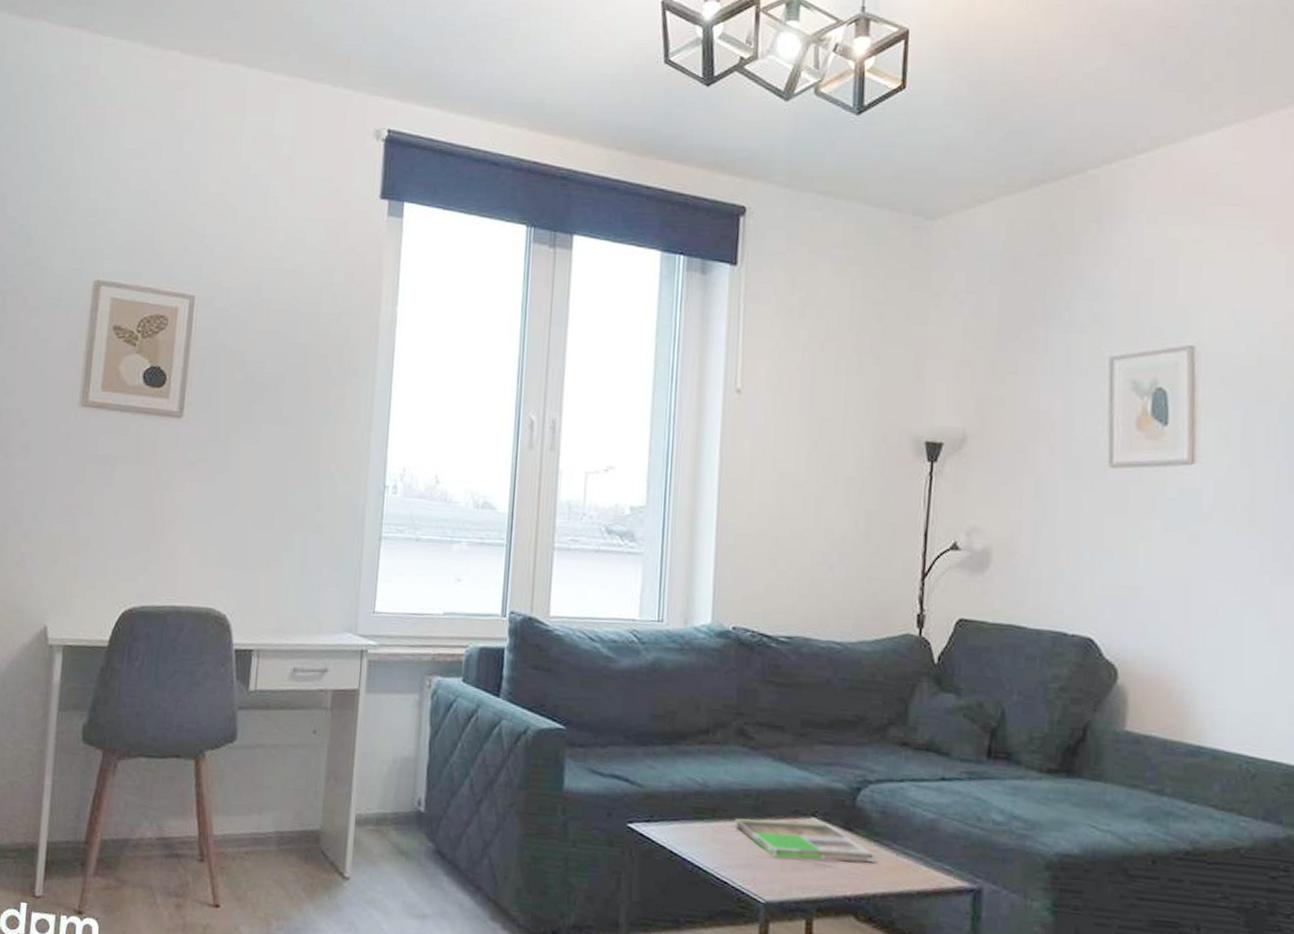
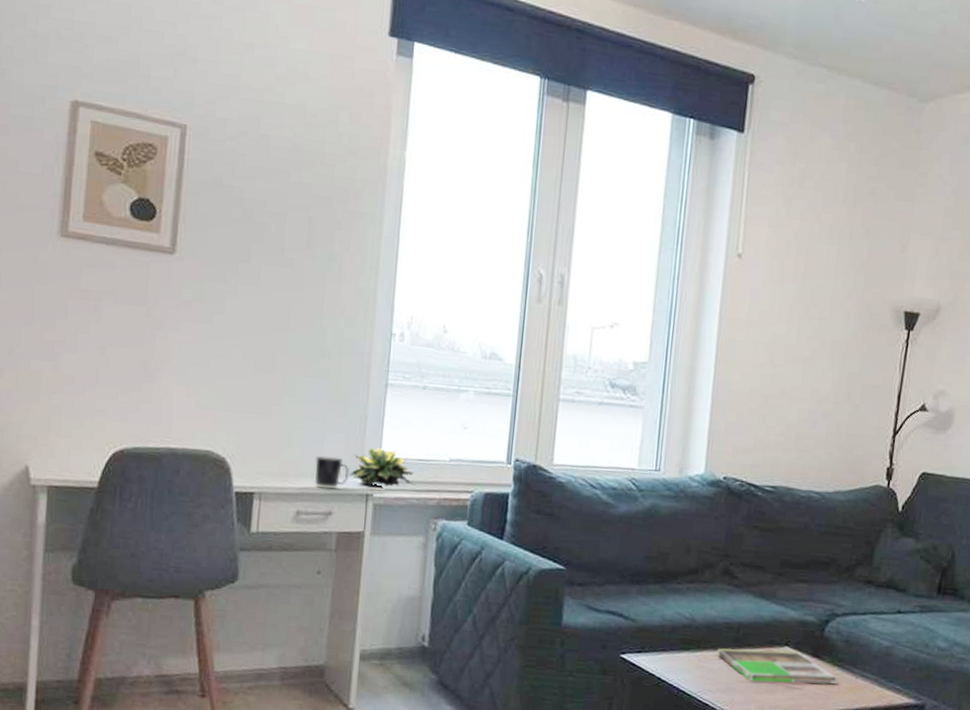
mug: none [310,611,345,646] -> present [314,455,350,490]
succulent plant: none [344,602,408,642] -> present [349,448,414,487]

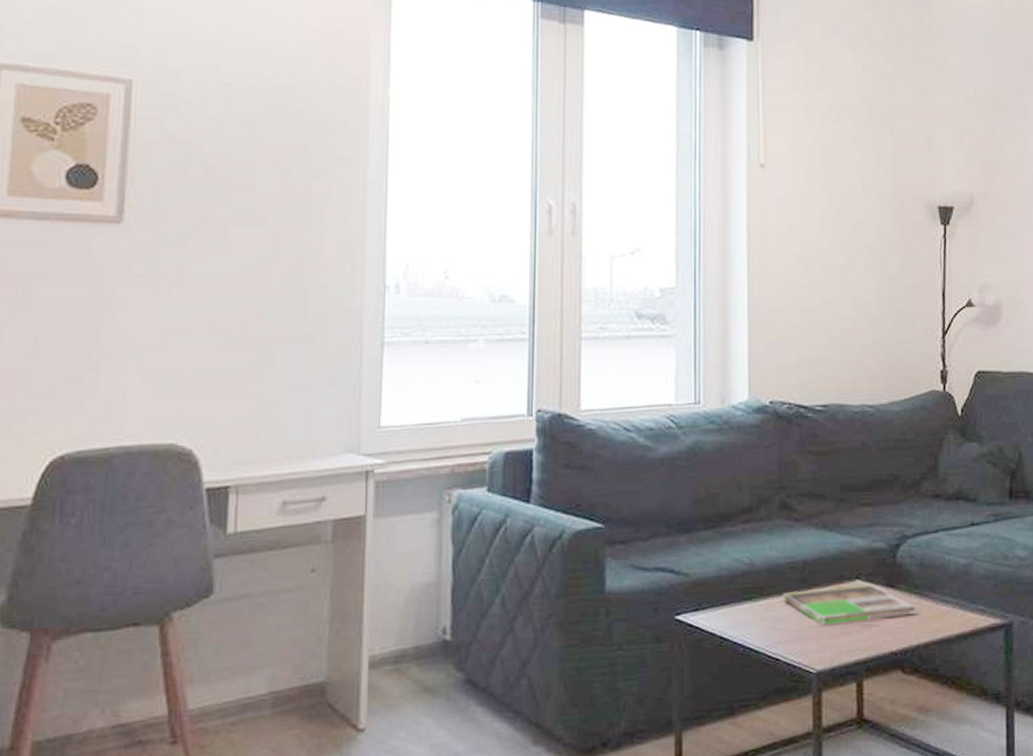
mug: present [314,455,350,490] -> none [302,432,345,472]
succulent plant: present [349,448,414,487] -> none [344,416,422,461]

